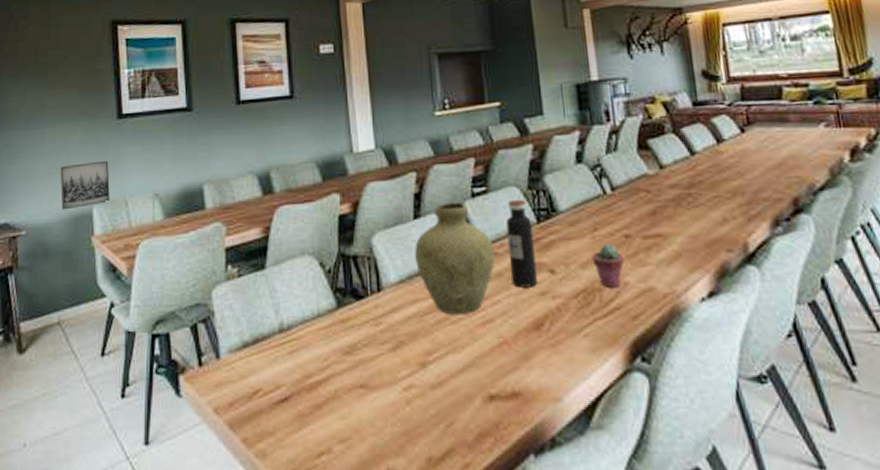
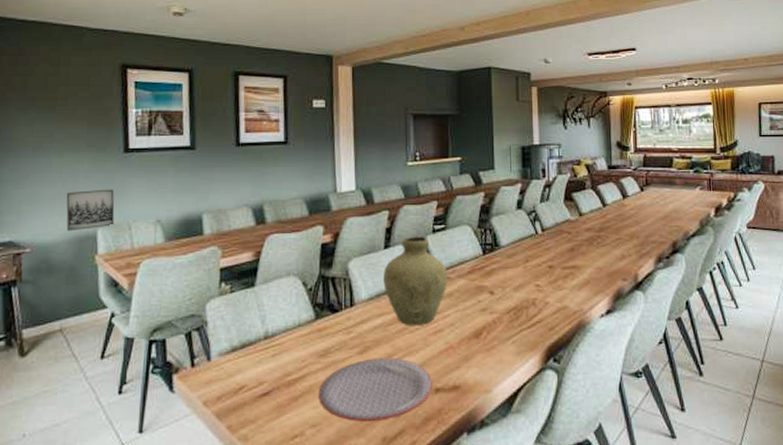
plate: none [346,356,486,436] -> present [318,358,433,421]
water bottle: present [506,199,537,288] -> none [458,235,479,305]
potted succulent: present [591,244,625,287] -> none [523,272,547,305]

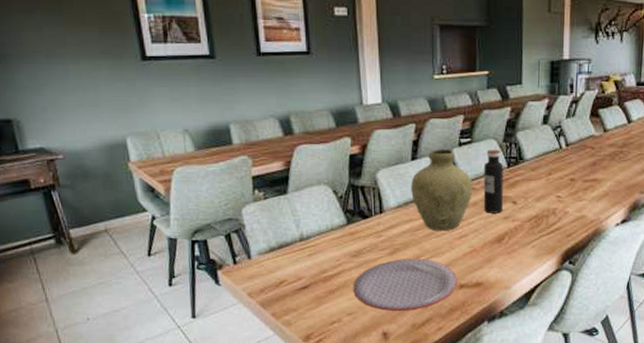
wall art: present [66,189,115,231] -> none [89,97,142,139]
water bottle: none [458,235,479,305] -> present [483,149,503,213]

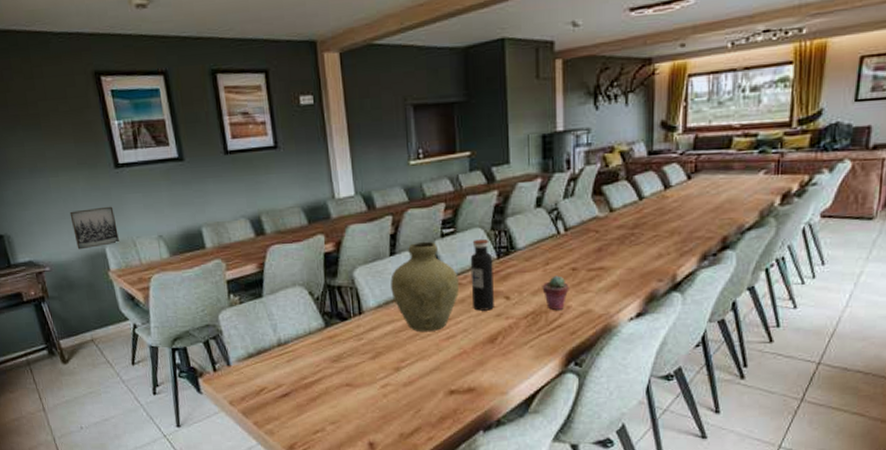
wall art: none [89,97,142,139] -> present [69,206,119,250]
plate: present [353,259,458,311] -> none [335,362,448,419]
potted succulent: none [544,185,568,215] -> present [542,275,569,310]

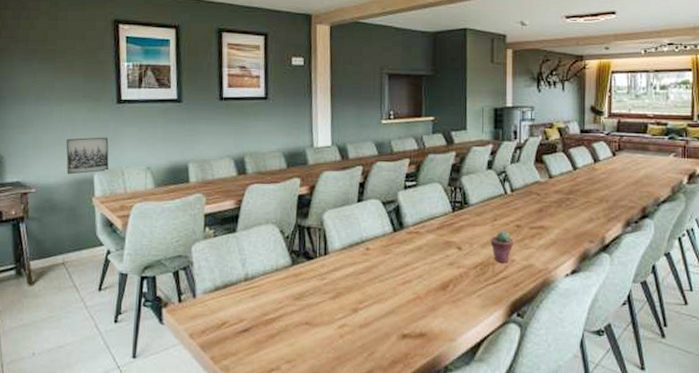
vase: present [390,241,460,332] -> none [356,191,418,276]
water bottle: present [470,238,494,311] -> none [428,193,448,259]

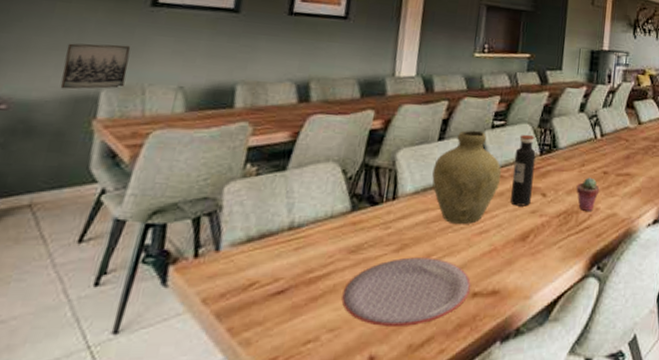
plate: none [293,303,401,361] -> present [341,257,472,326]
vase: none [356,191,418,276] -> present [432,130,502,225]
water bottle: none [428,193,448,259] -> present [510,134,536,206]

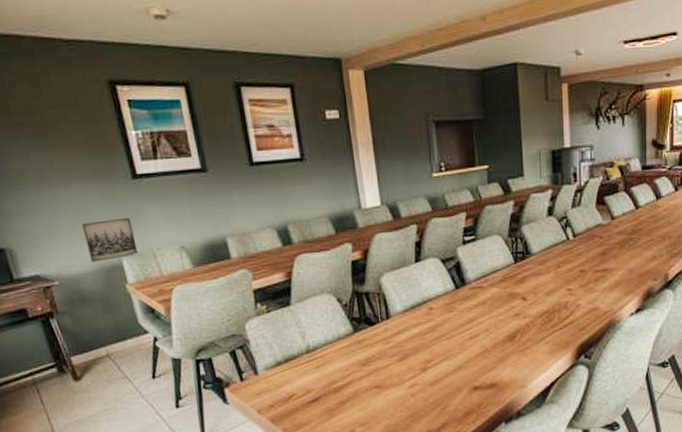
plate: present [341,257,472,326] -> none [364,362,472,419]
vase: present [432,130,502,225] -> none [416,248,481,334]
water bottle: present [510,134,536,206] -> none [490,245,512,312]
potted succulent: present [576,177,600,211] -> none [554,277,579,308]

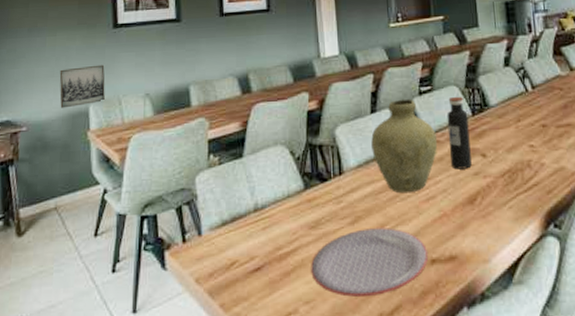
plate: none [364,362,472,419] -> present [311,227,429,297]
vase: none [416,248,481,334] -> present [371,98,438,194]
water bottle: none [490,245,512,312] -> present [447,96,472,170]

